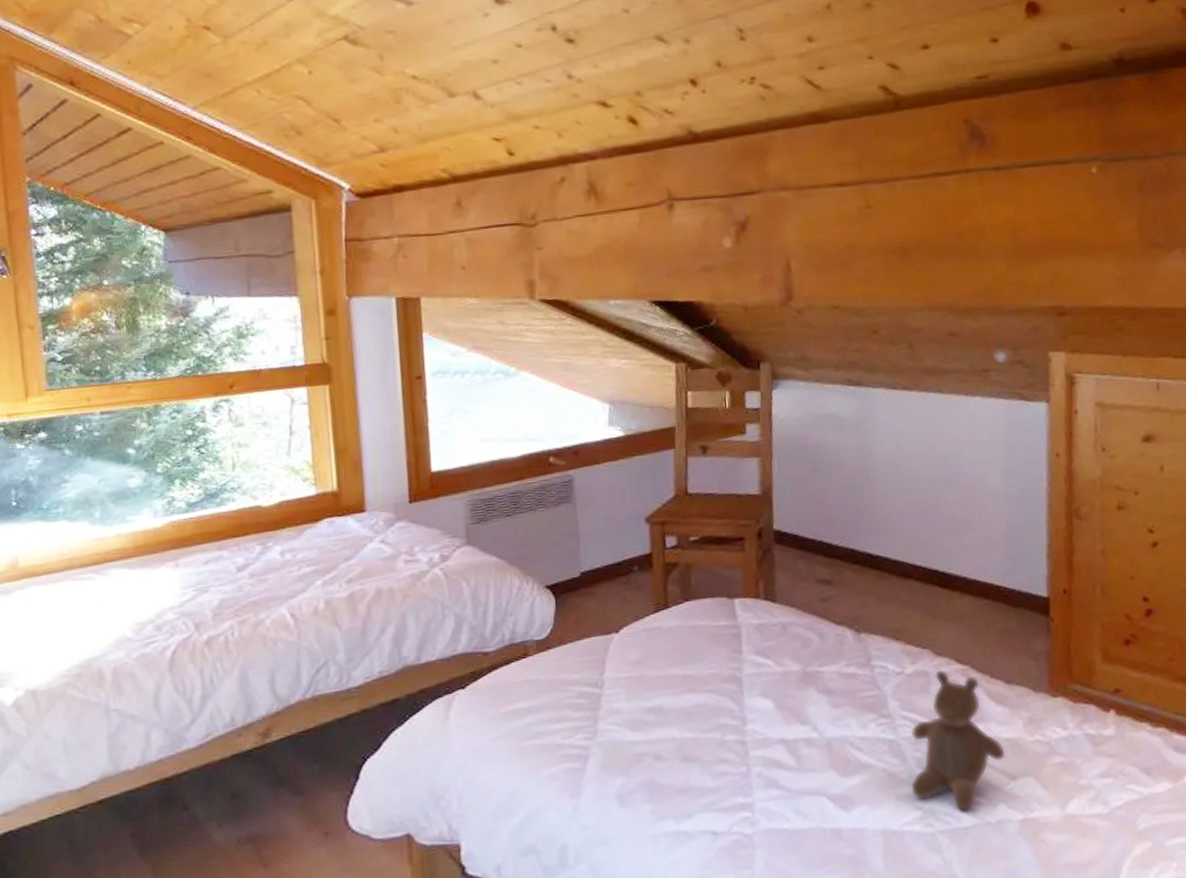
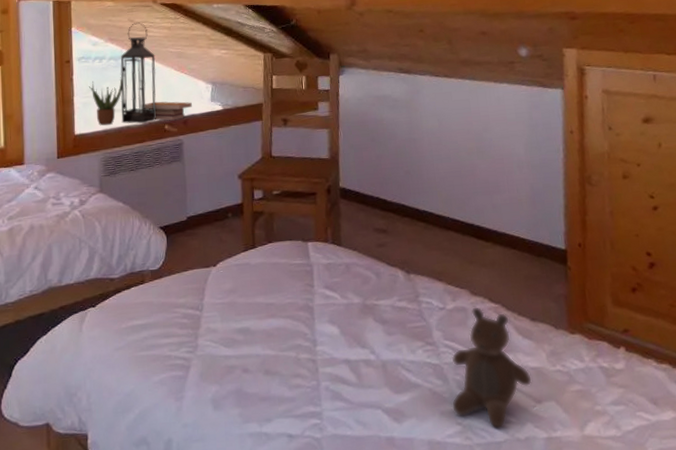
potted plant: none [447,396,493,460] -> present [88,77,123,126]
lantern: none [488,325,538,457] -> present [120,22,156,124]
books: none [522,426,584,452] -> present [144,101,192,121]

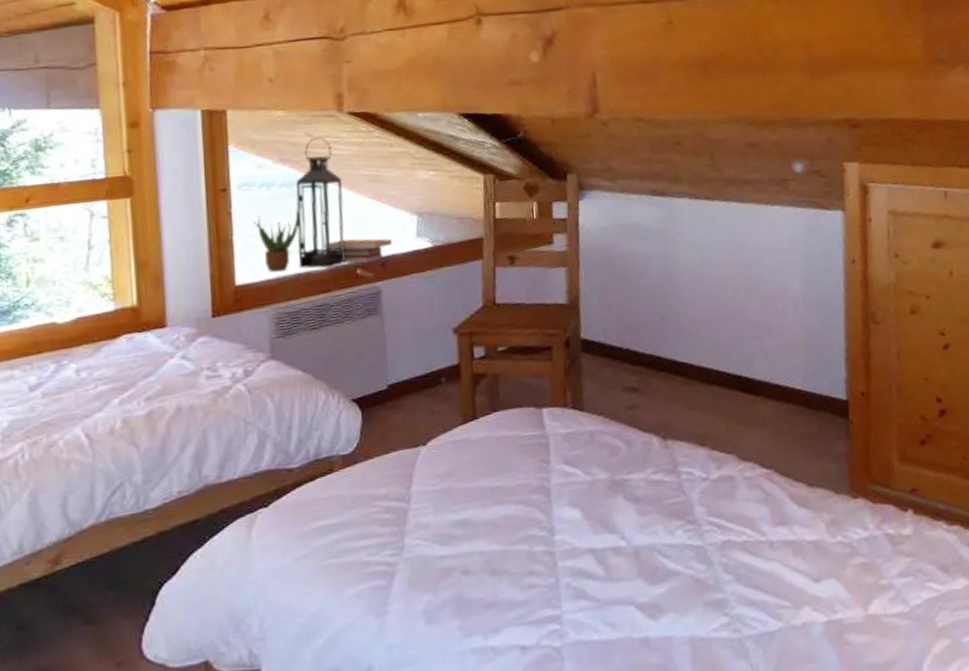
stuffed animal: present [451,307,532,428] -> none [716,474,809,616]

